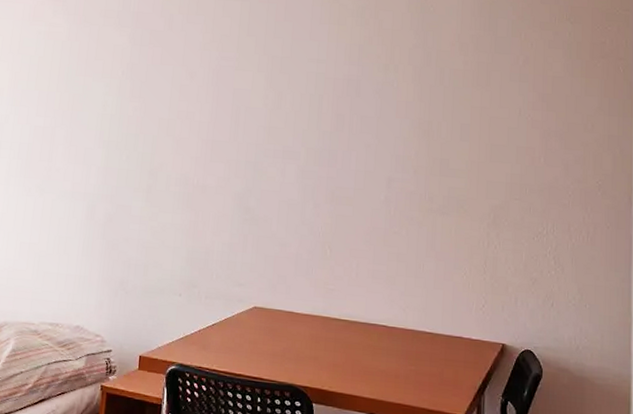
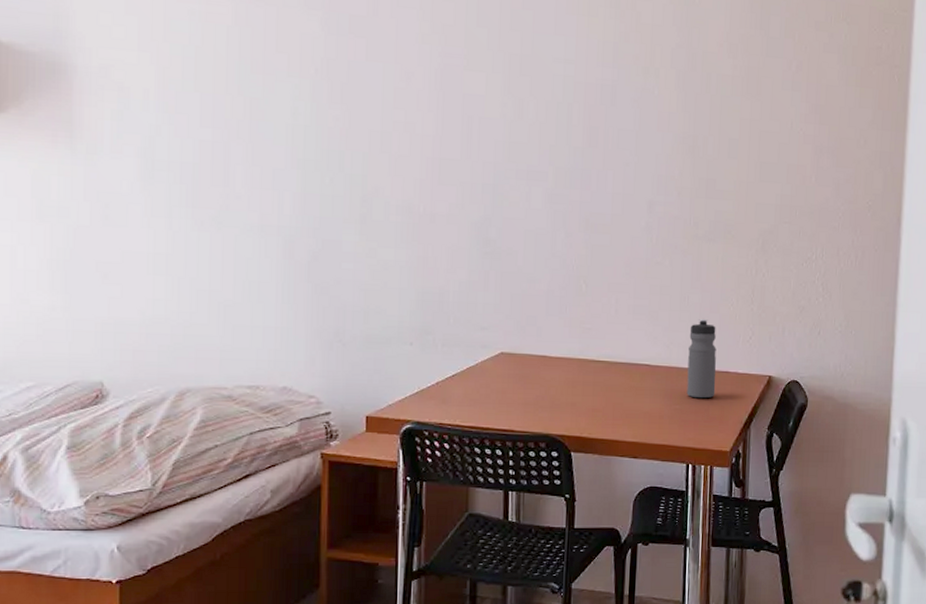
water bottle: none [421,285,450,362] -> present [686,318,717,399]

